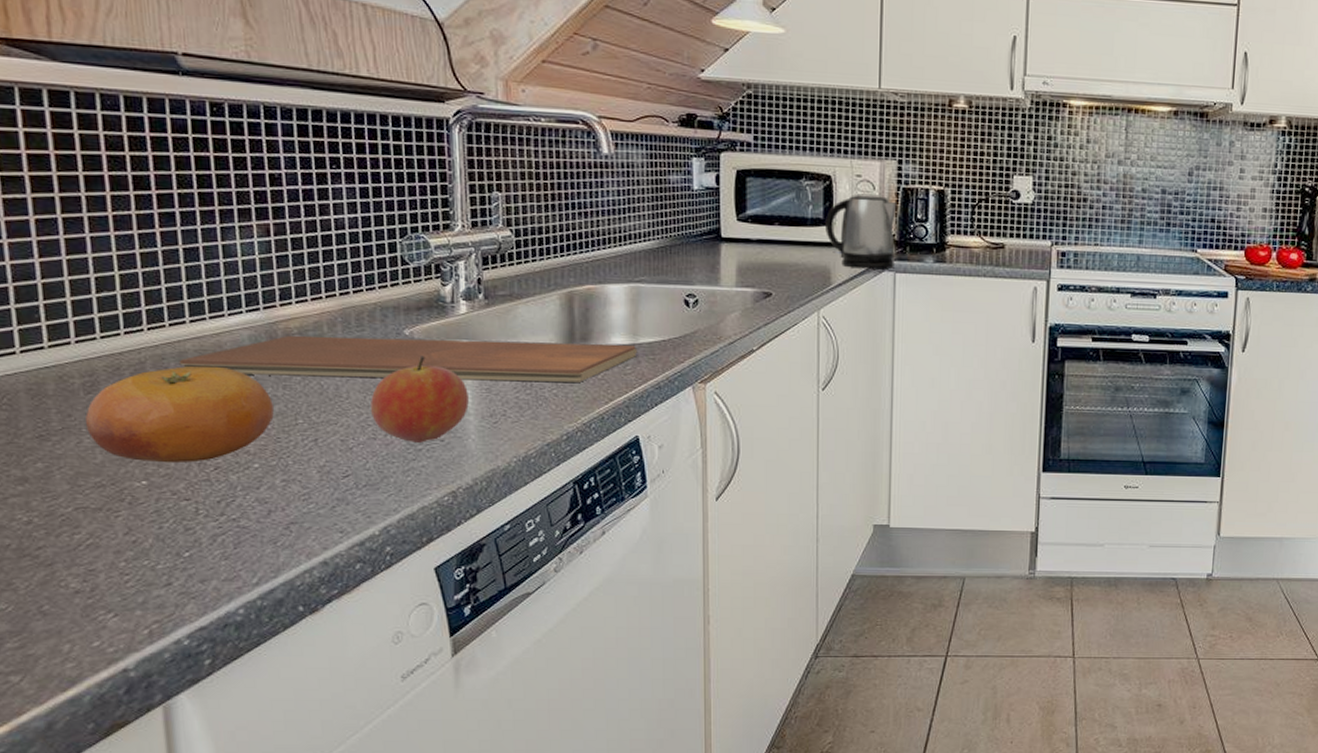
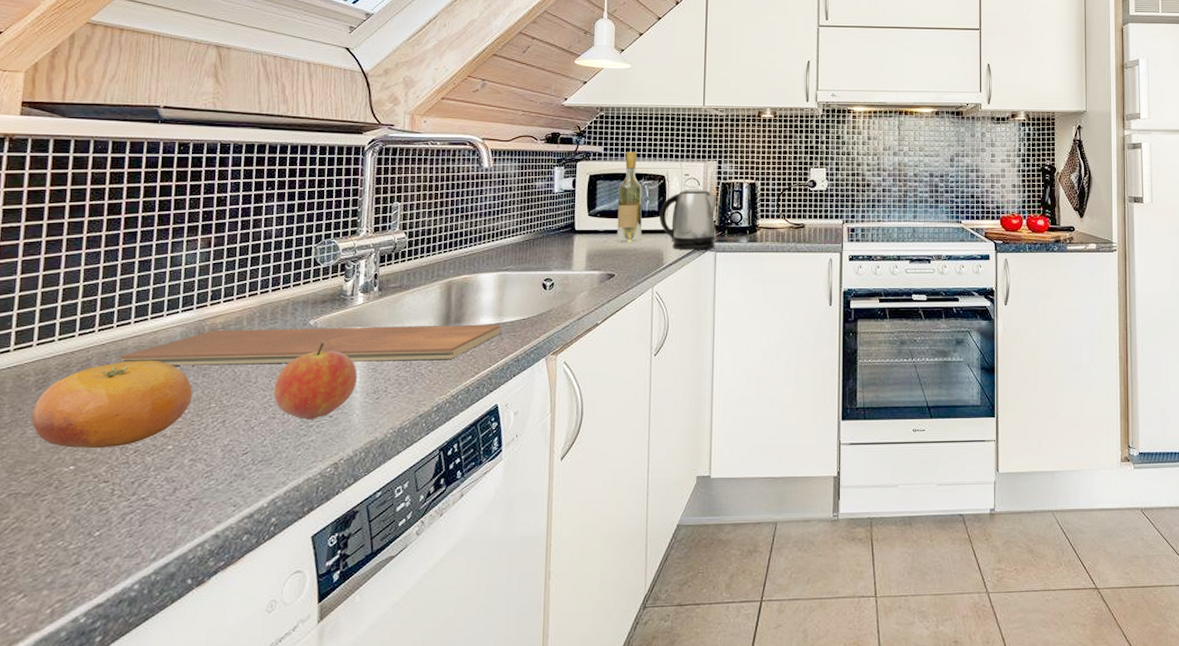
bottle: none [773,142,805,258] -> present [616,151,643,244]

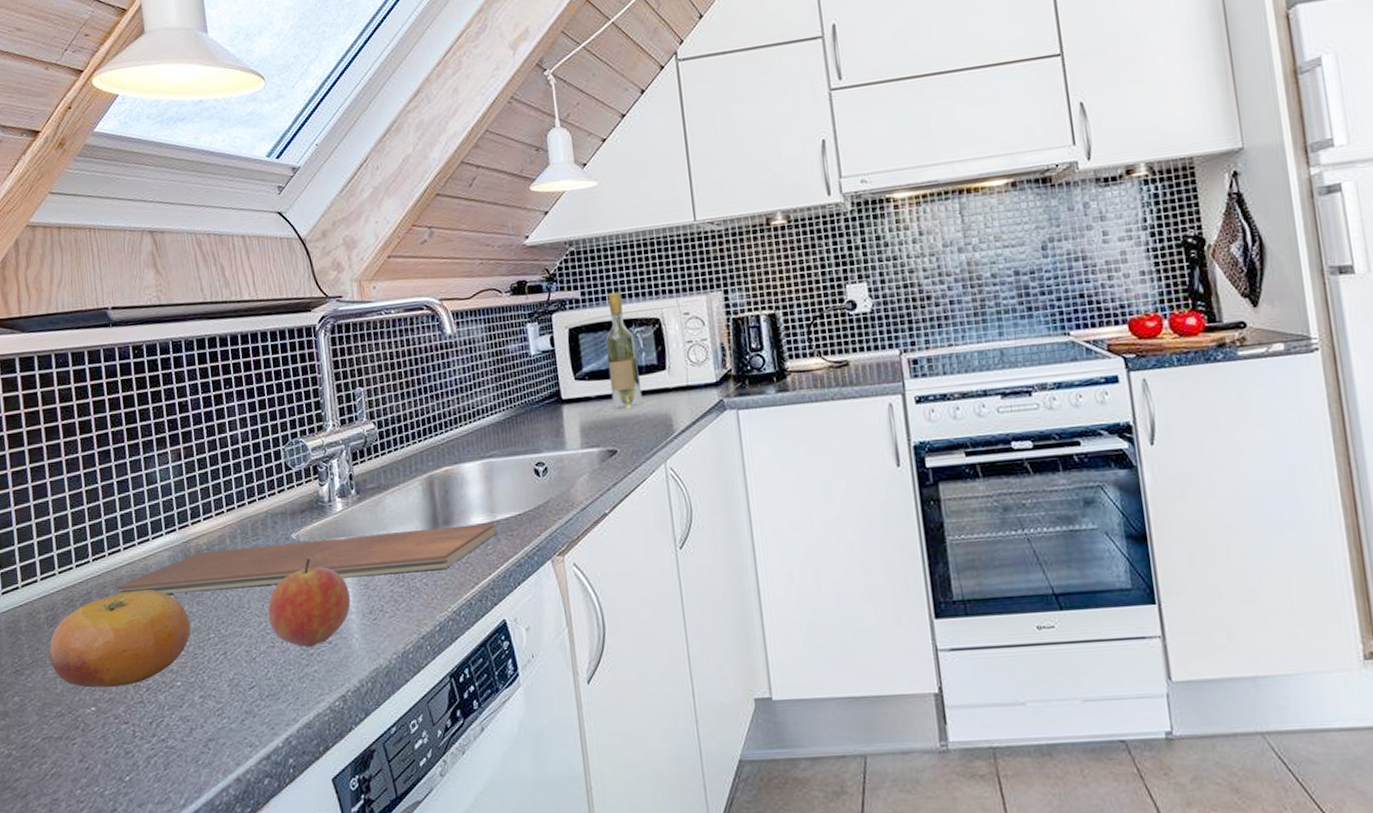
kettle: present [659,189,717,250] -> none [660,330,736,413]

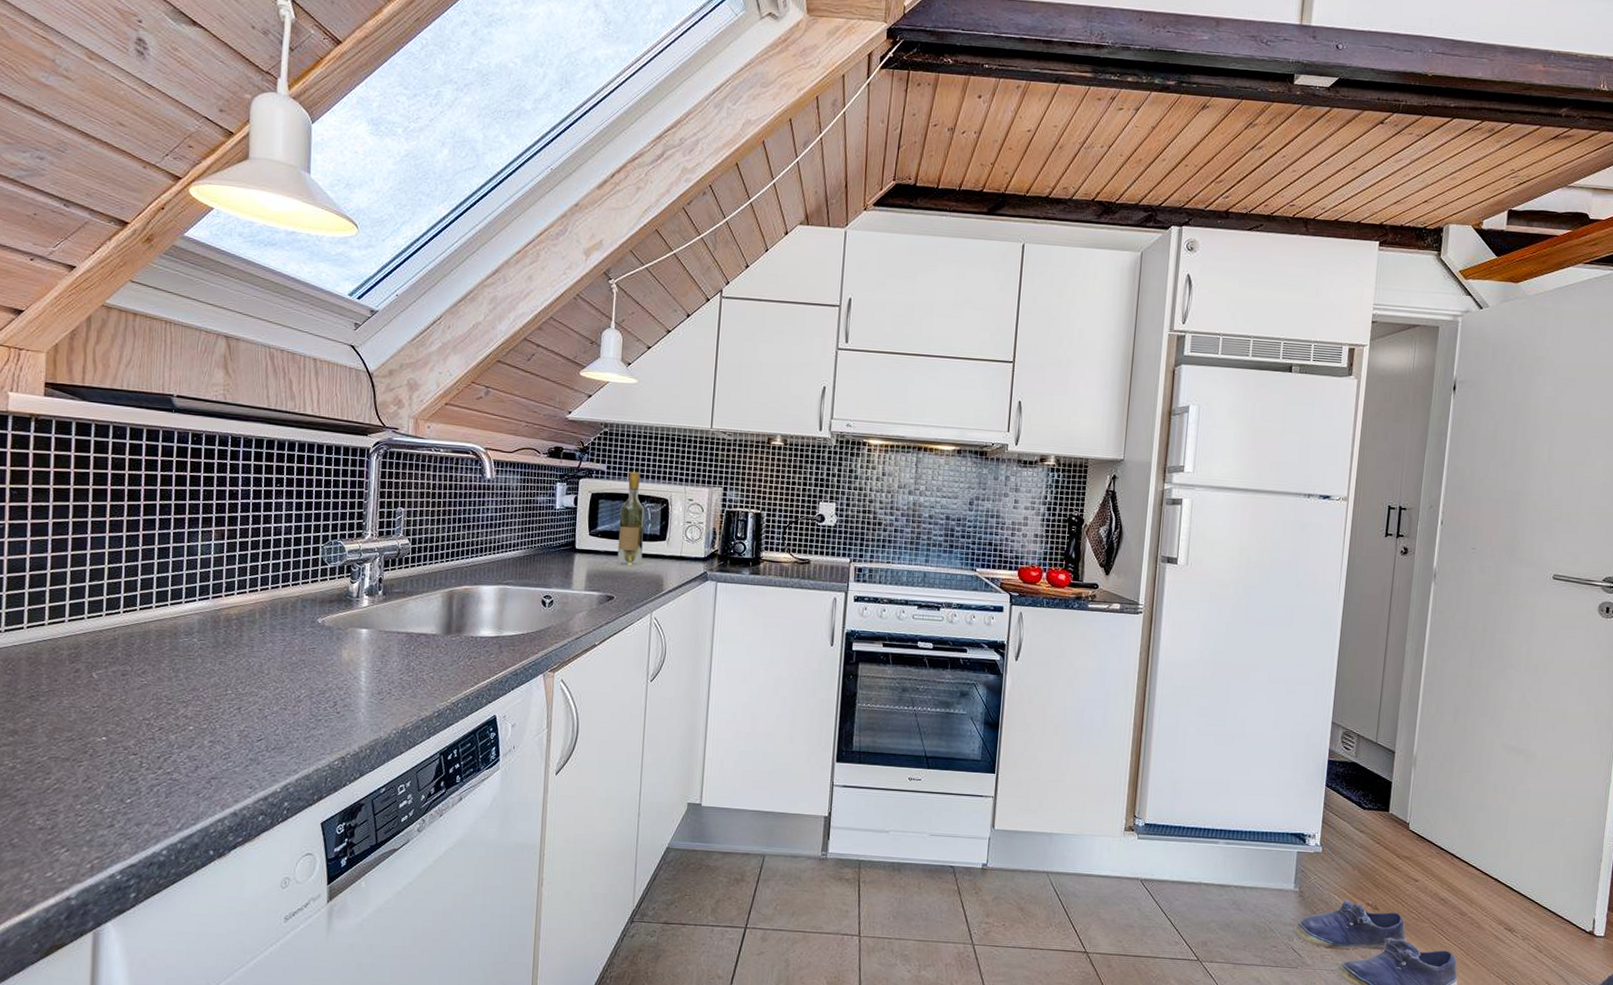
fruit: present [48,589,191,688] -> none [66,643,210,723]
chopping board: present [116,524,497,594] -> none [143,620,501,668]
fruit: present [268,558,351,648] -> none [285,640,363,714]

